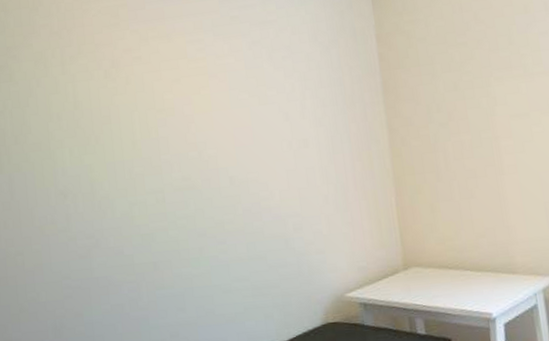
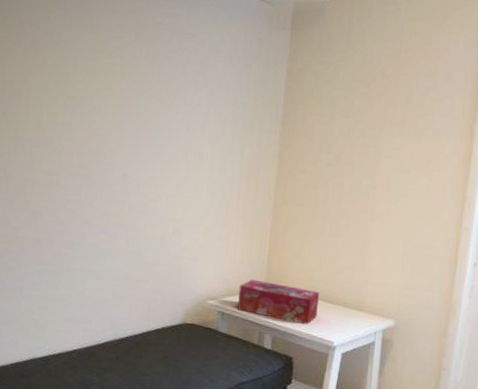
tissue box: none [376,261,467,300] -> present [237,279,319,325]

